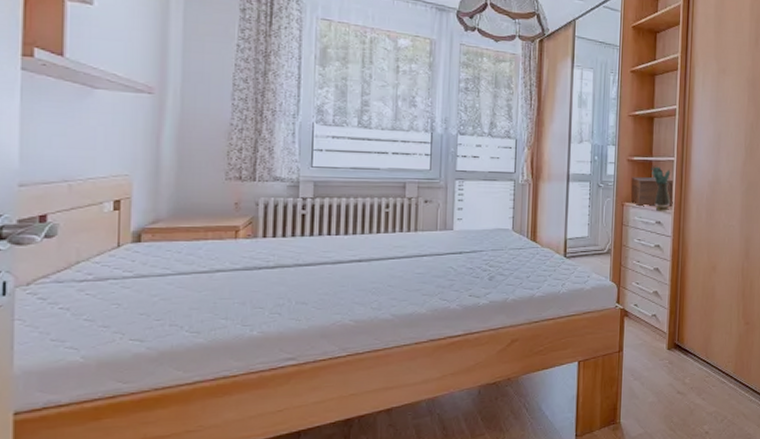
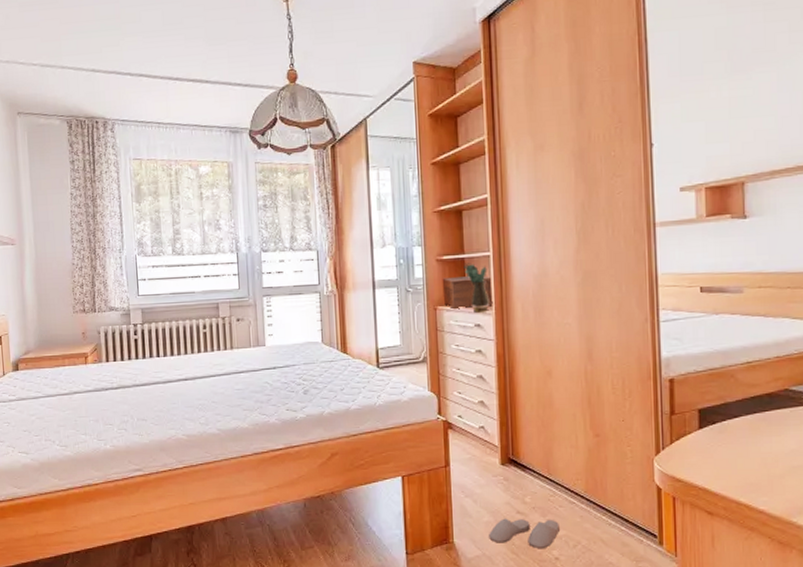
slippers: none [652,398,711,425] -> present [489,518,559,549]

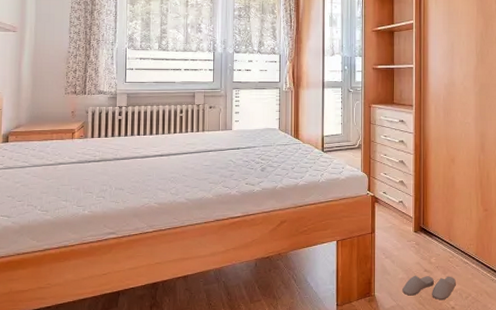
decorative box: present [442,276,493,310] -> none [376,82,414,108]
vase: present [463,263,490,313] -> none [393,72,412,111]

